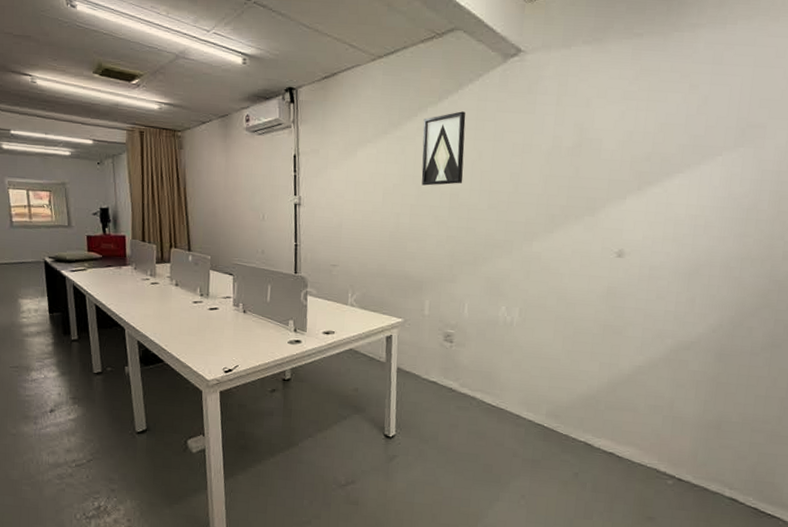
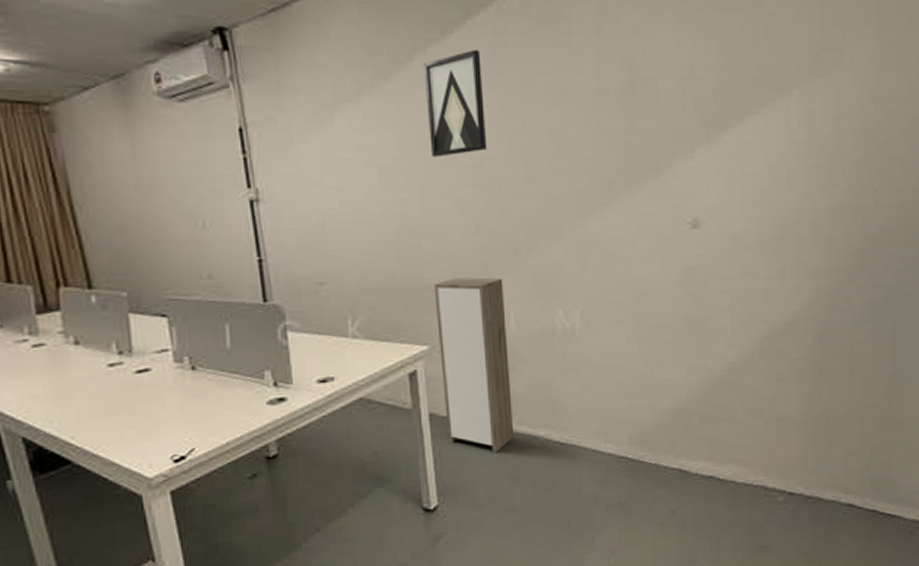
storage cabinet: none [408,273,463,404] -> present [434,277,515,453]

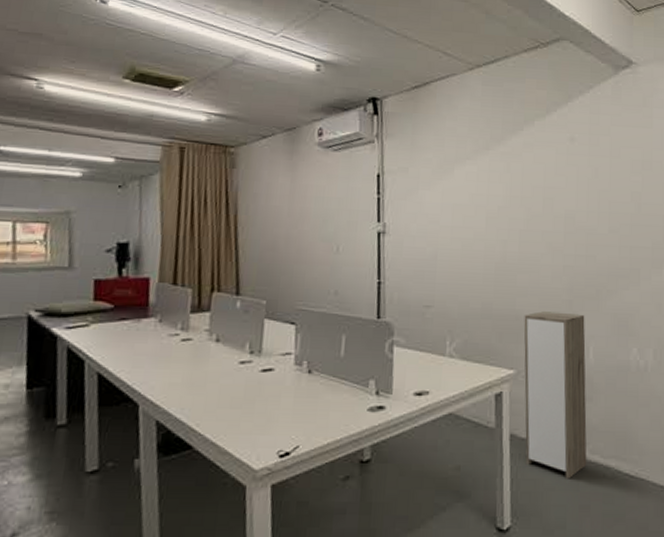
wall art: present [423,50,488,157] -> none [530,125,579,208]

